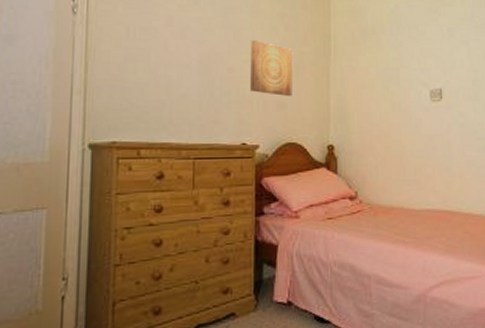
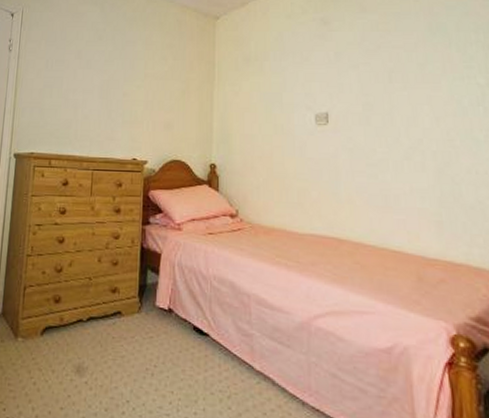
wall art: present [250,40,293,96] -> none [142,69,180,118]

